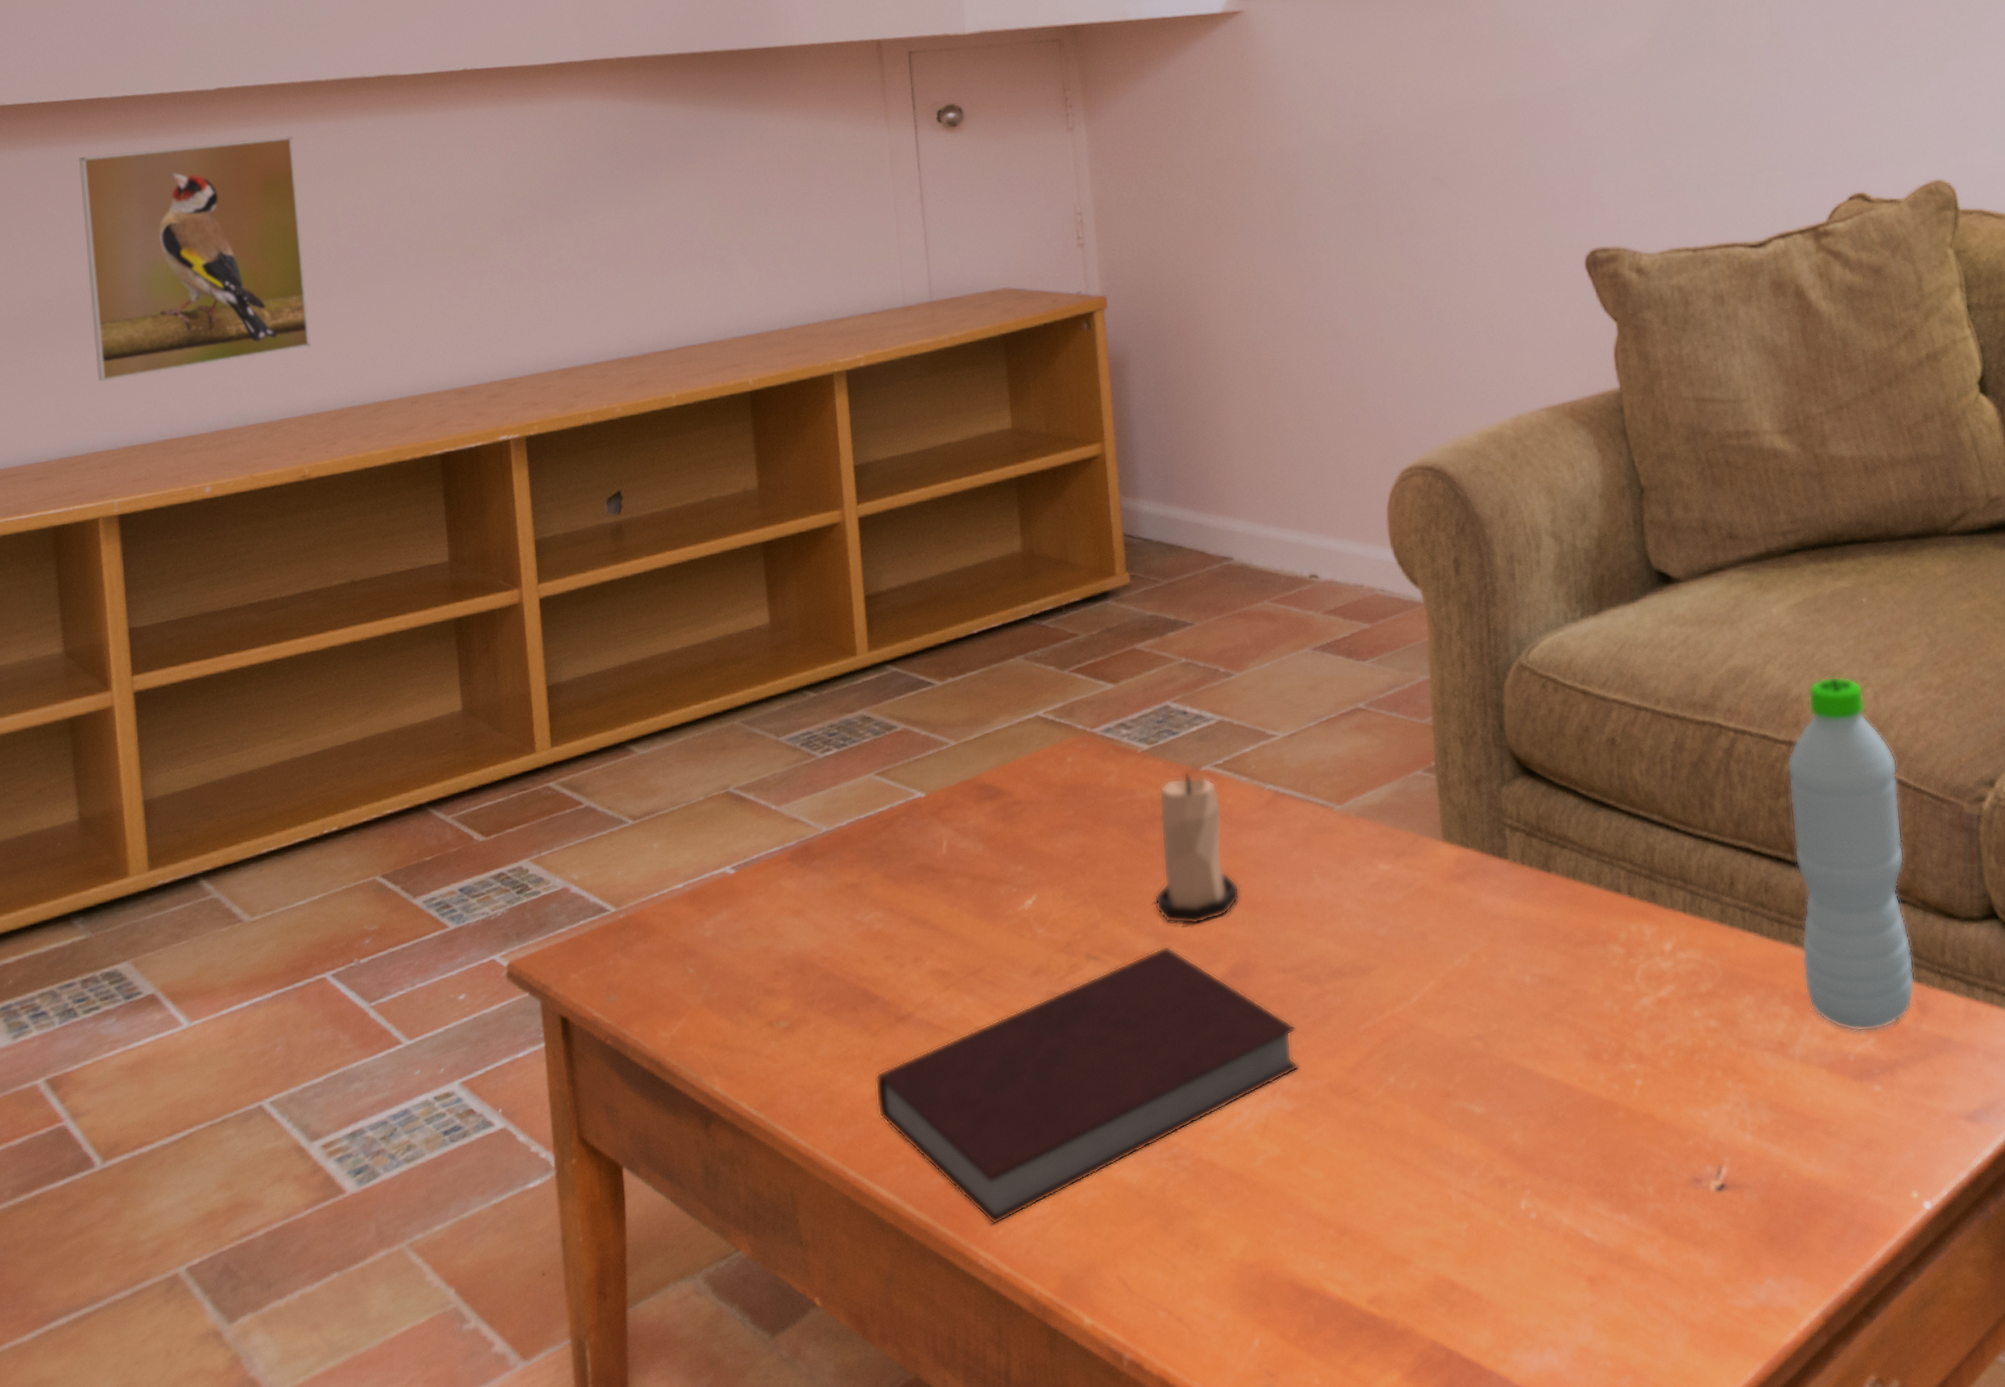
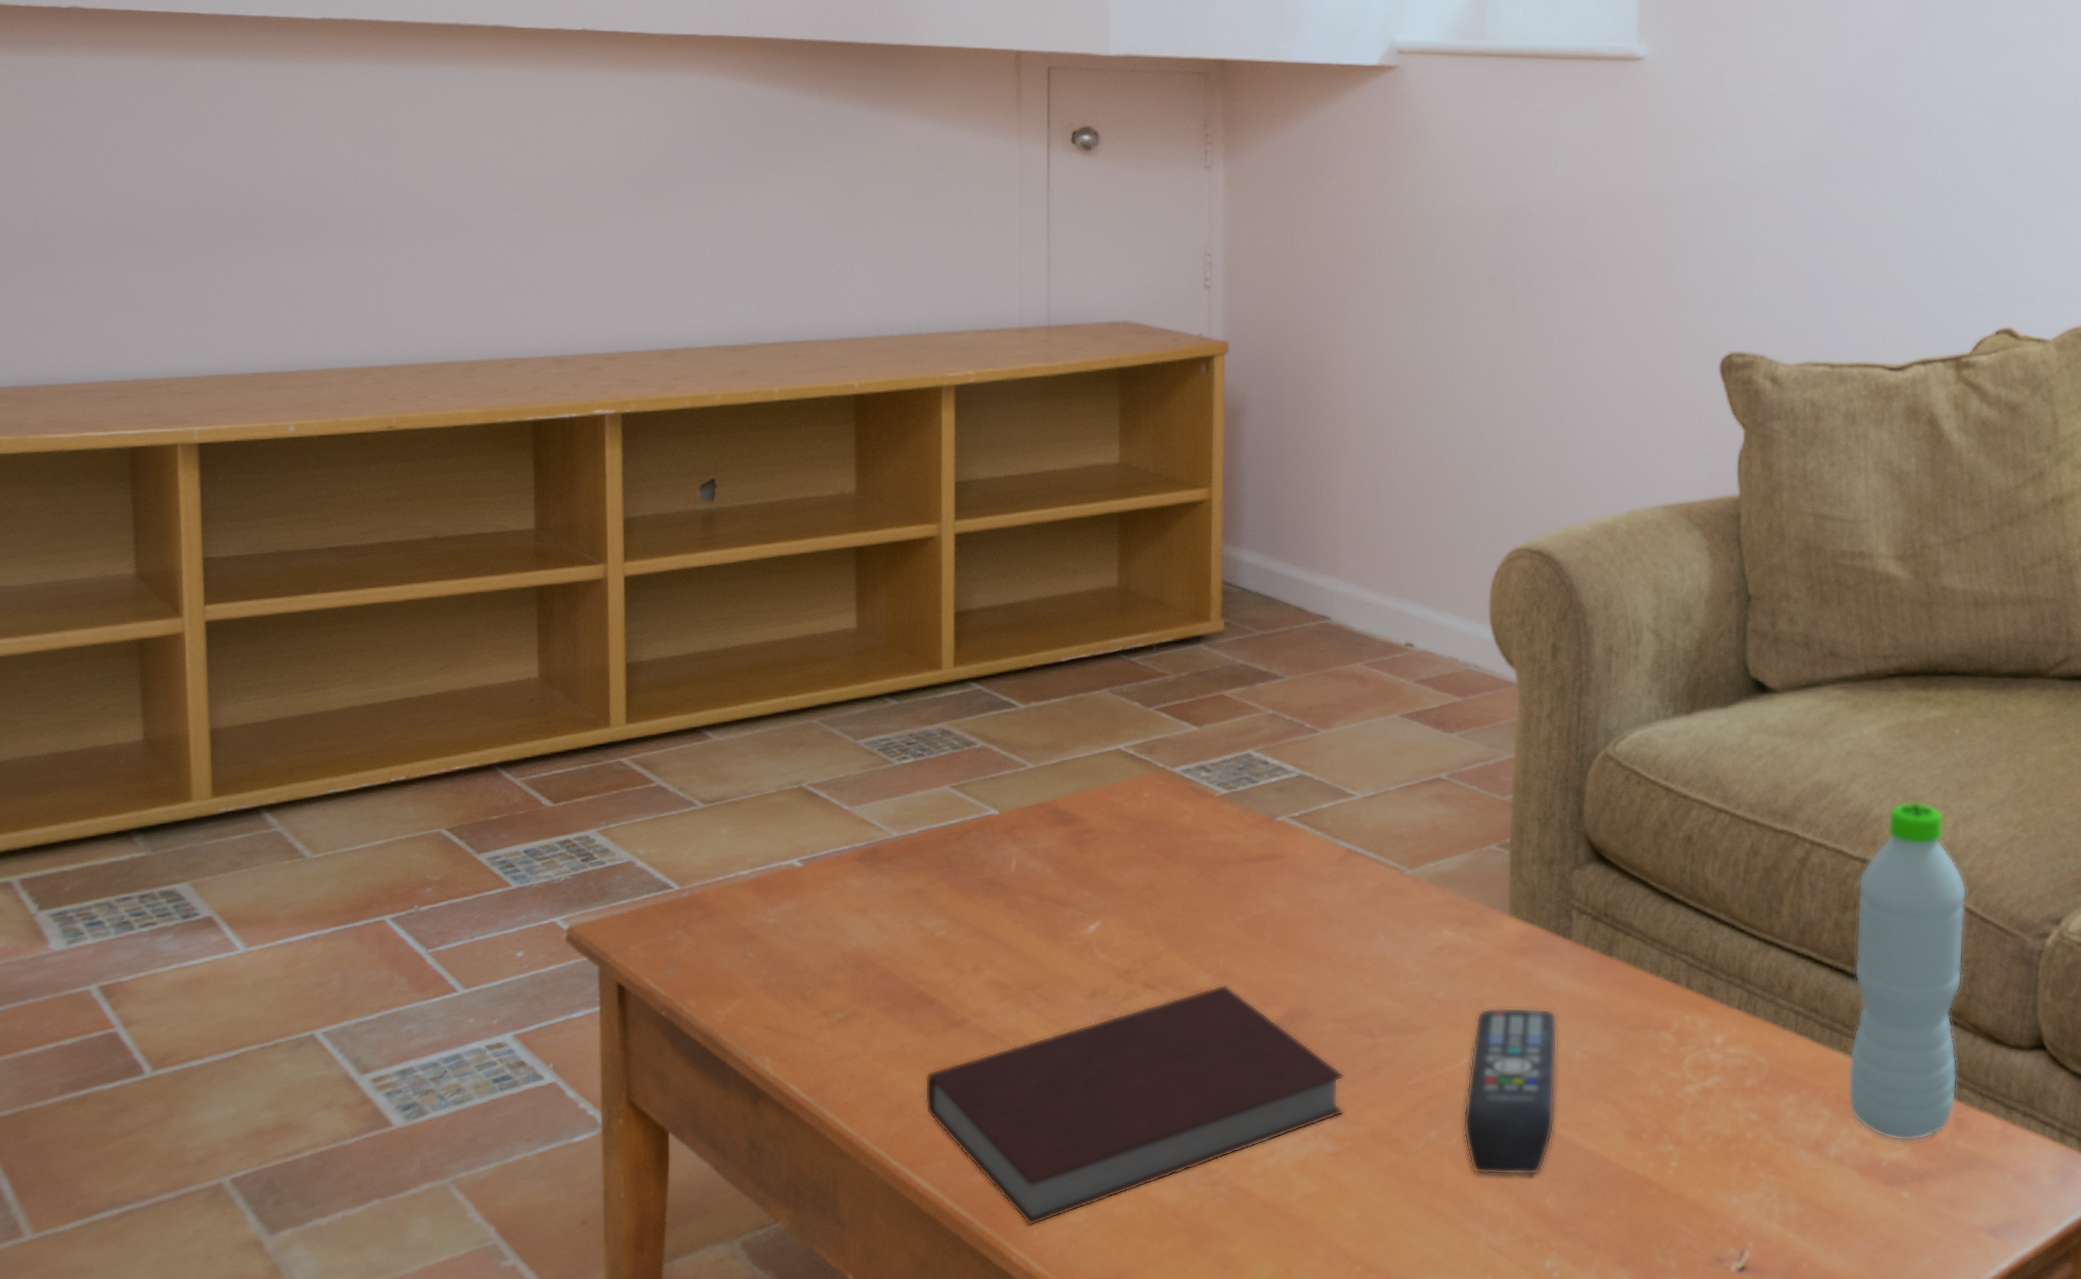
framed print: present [78,136,311,382] -> none [173,72,407,307]
candle: present [1155,772,1240,925] -> none [1218,821,1303,967]
remote control: none [1419,934,1514,1117] -> present [1462,1007,1558,1176]

